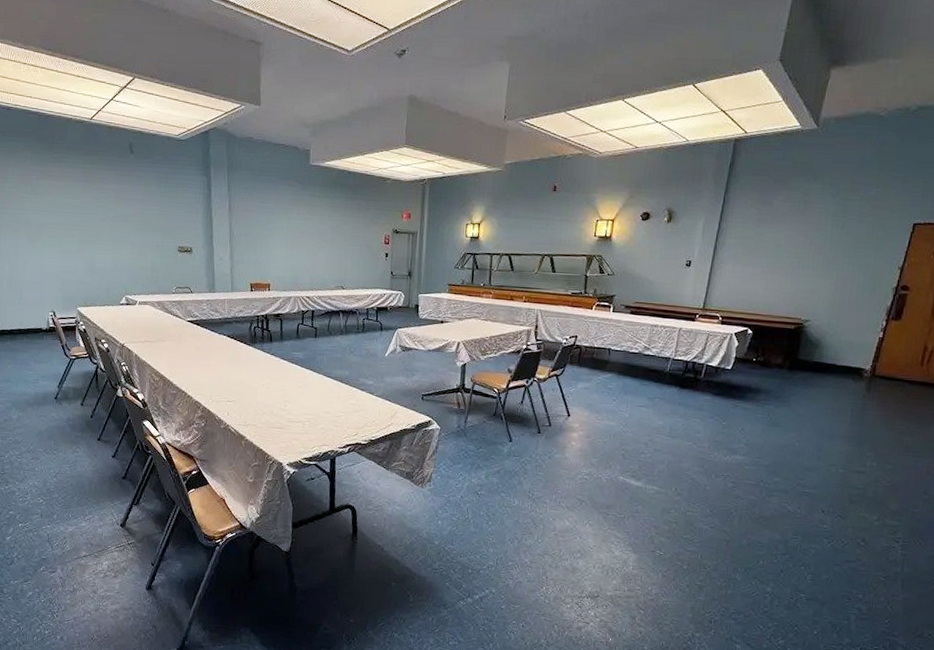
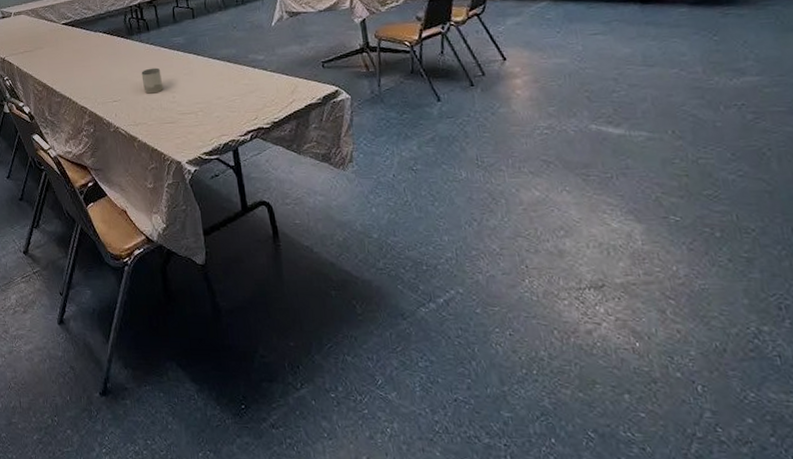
cup: none [258,376,278,400] -> present [141,67,163,94]

